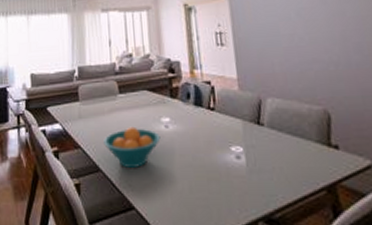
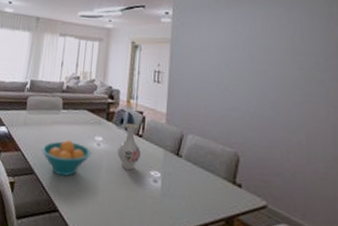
vase: none [189,97,217,149] -> present [117,123,141,170]

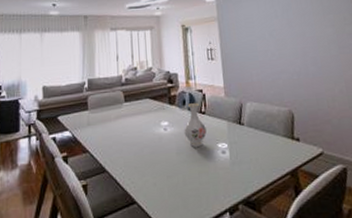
fruit bowl: present [41,139,92,176] -> none [110,130,160,167]

